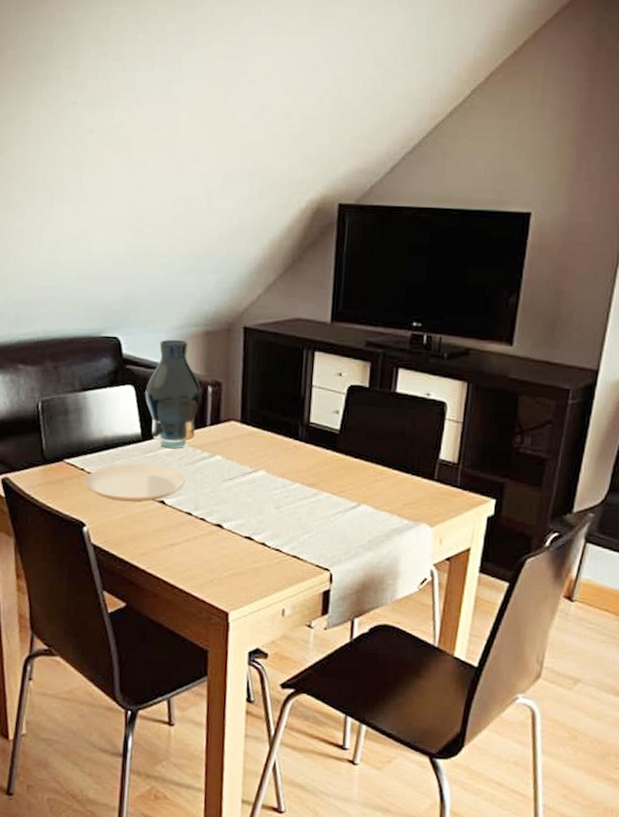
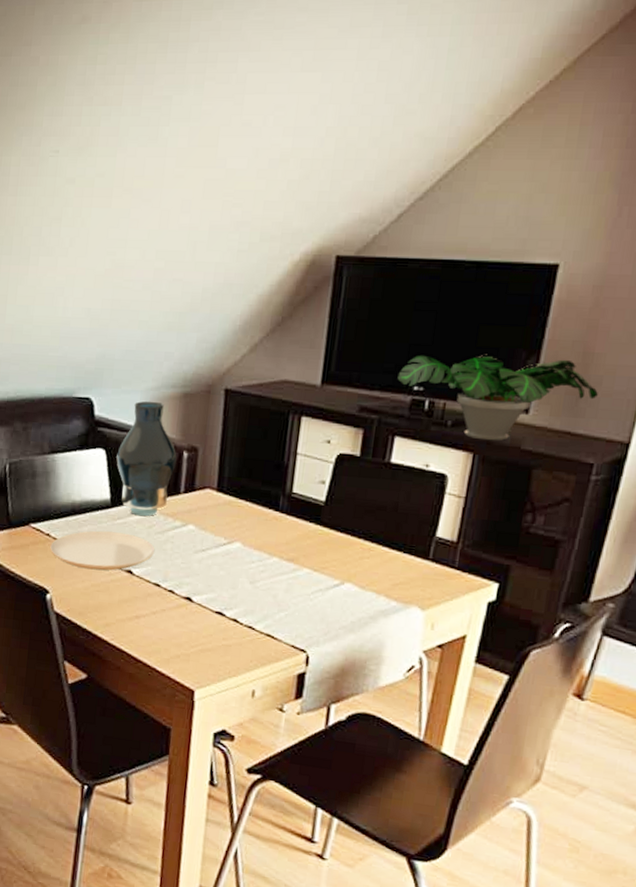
potted plant: none [398,293,570,371] -> present [397,354,598,441]

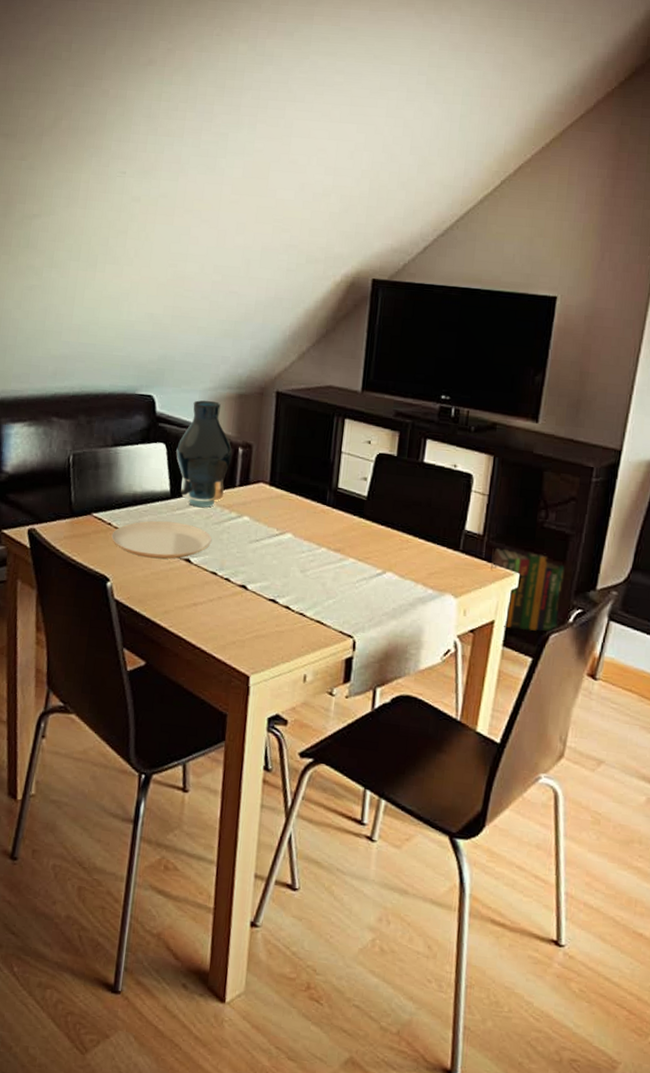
potted plant: present [397,354,598,441] -> none [427,368,594,446]
books: none [464,556,552,648] -> present [491,548,565,632]

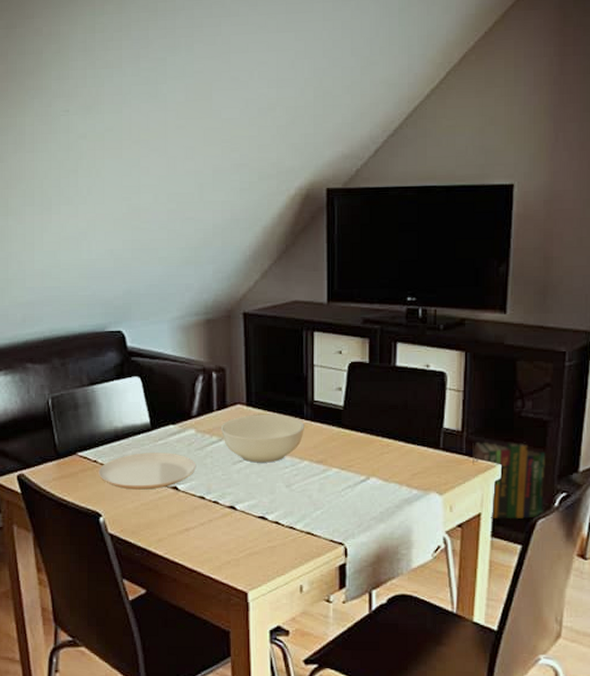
vase: present [176,400,233,508] -> none [152,329,207,436]
bowl: none [240,494,327,546] -> present [220,415,305,463]

